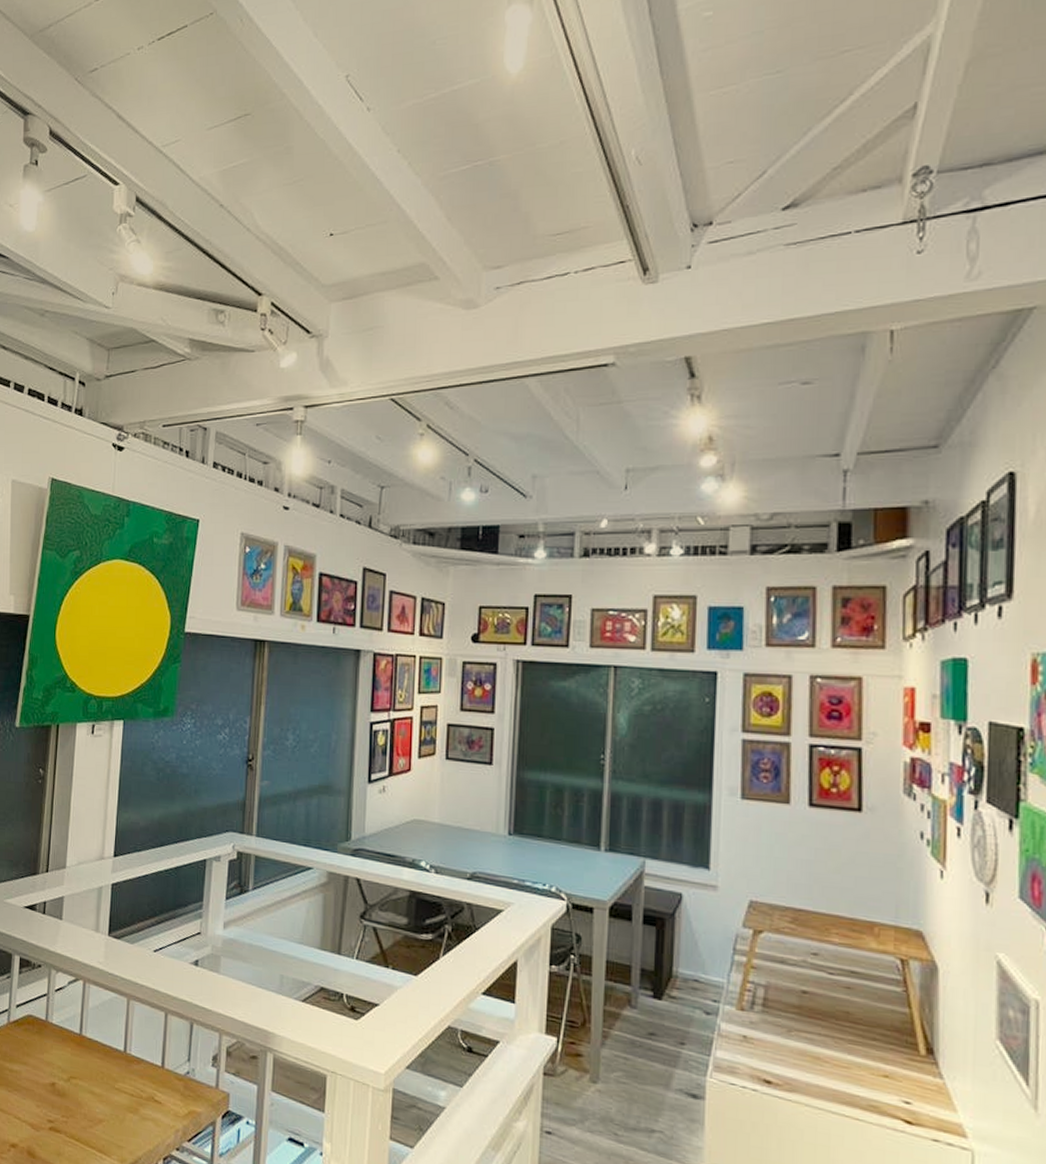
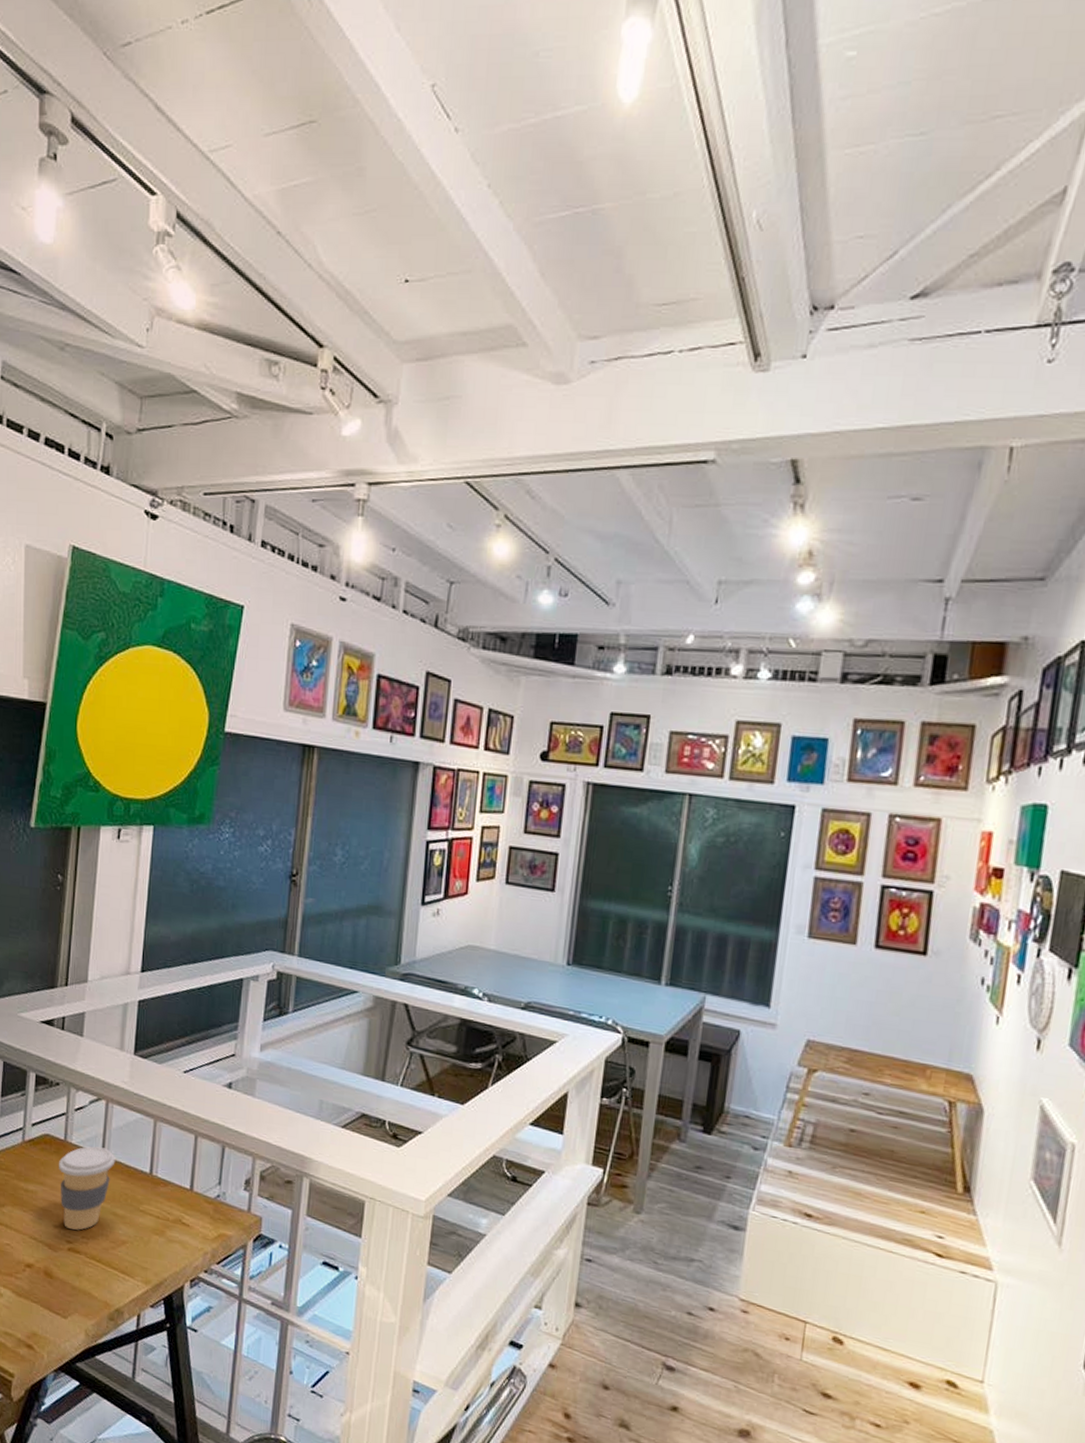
coffee cup: none [41,1025,92,1110] -> present [59,1146,116,1230]

